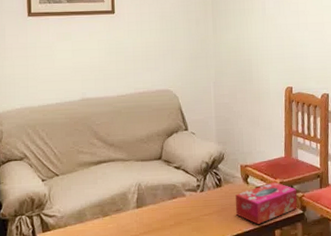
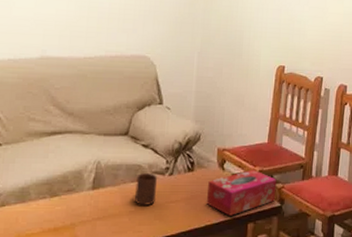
cup: none [173,191,191,219] -> present [135,173,157,205]

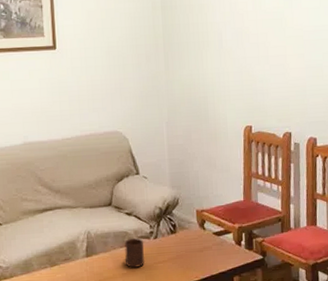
tissue box: present [206,169,277,216] -> none [191,226,257,271]

